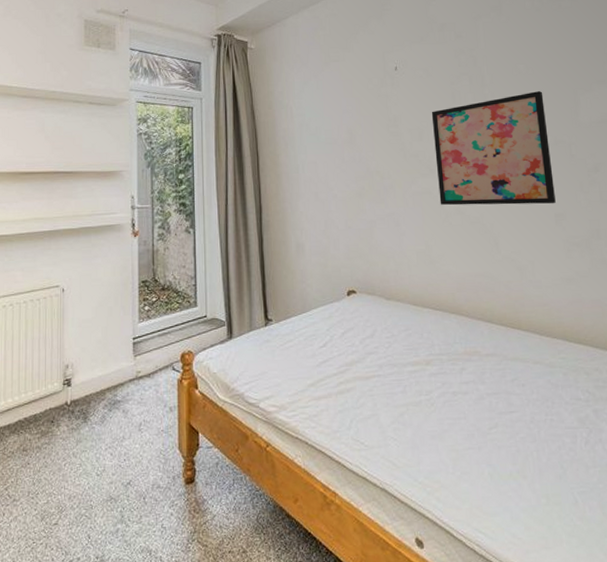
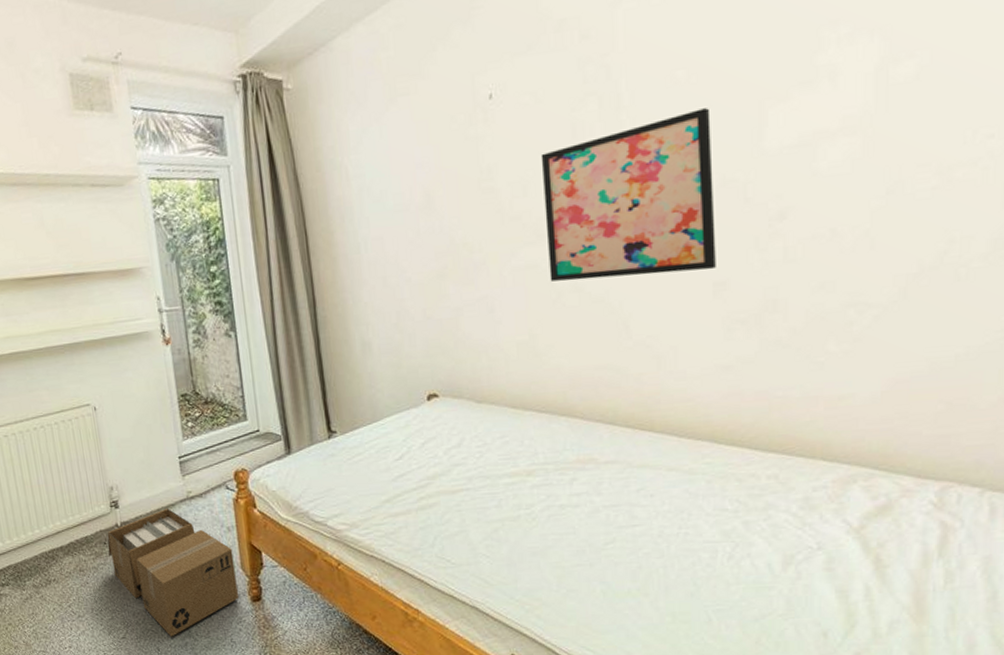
cardboard box: none [54,387,173,523] -> present [107,508,238,637]

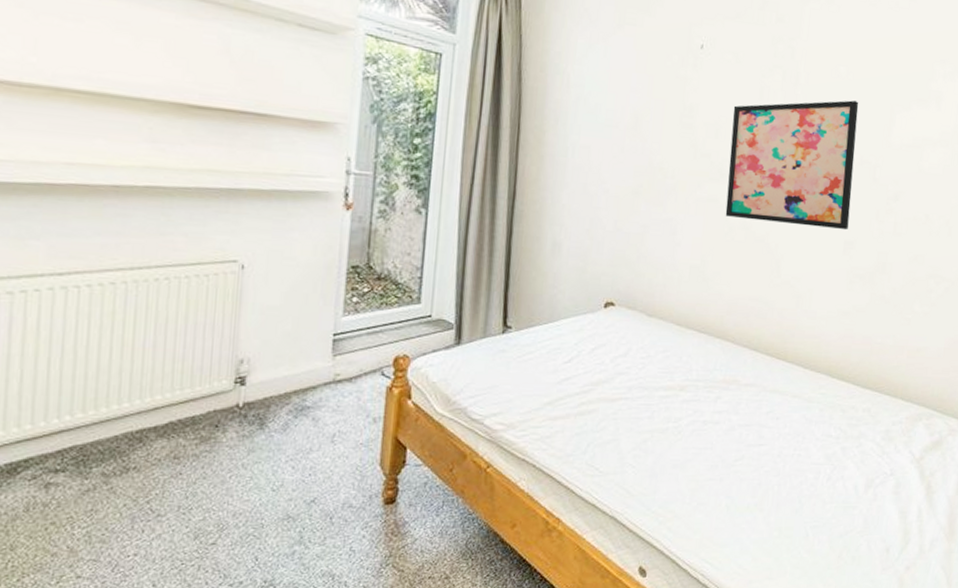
cardboard box: present [107,508,238,637] -> none [218,390,374,544]

